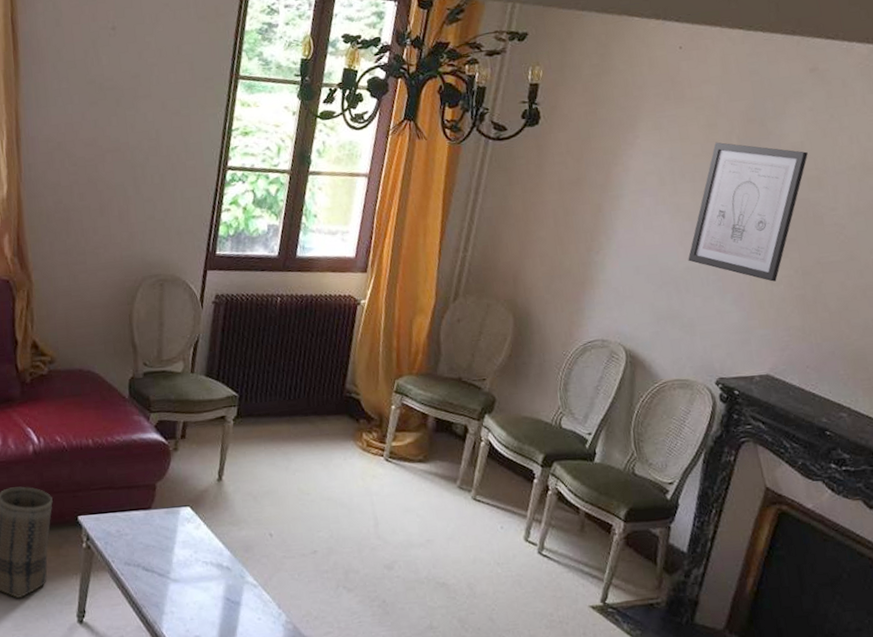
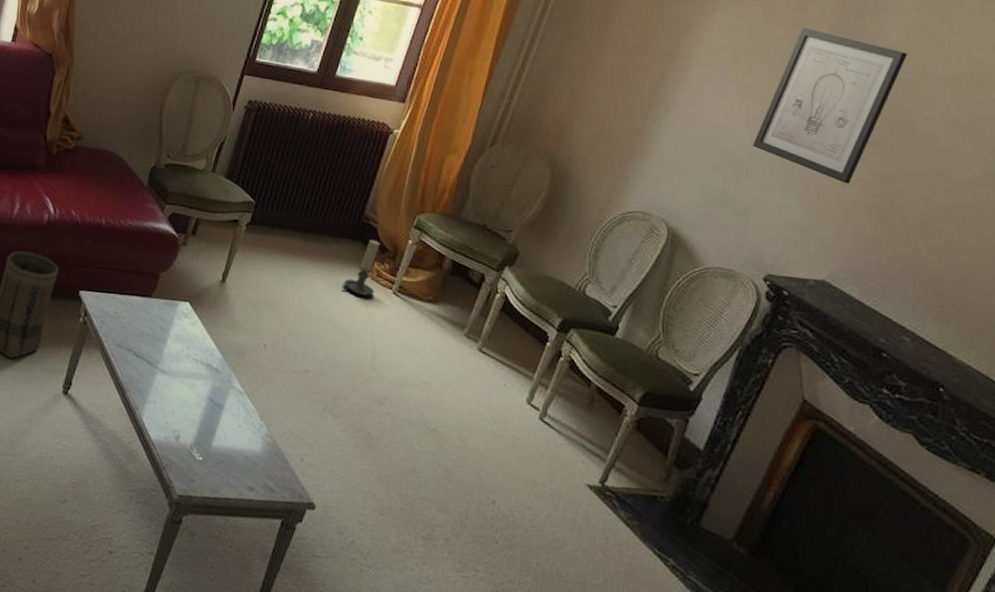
candle holder: none [335,411,367,468] -> present [341,239,380,296]

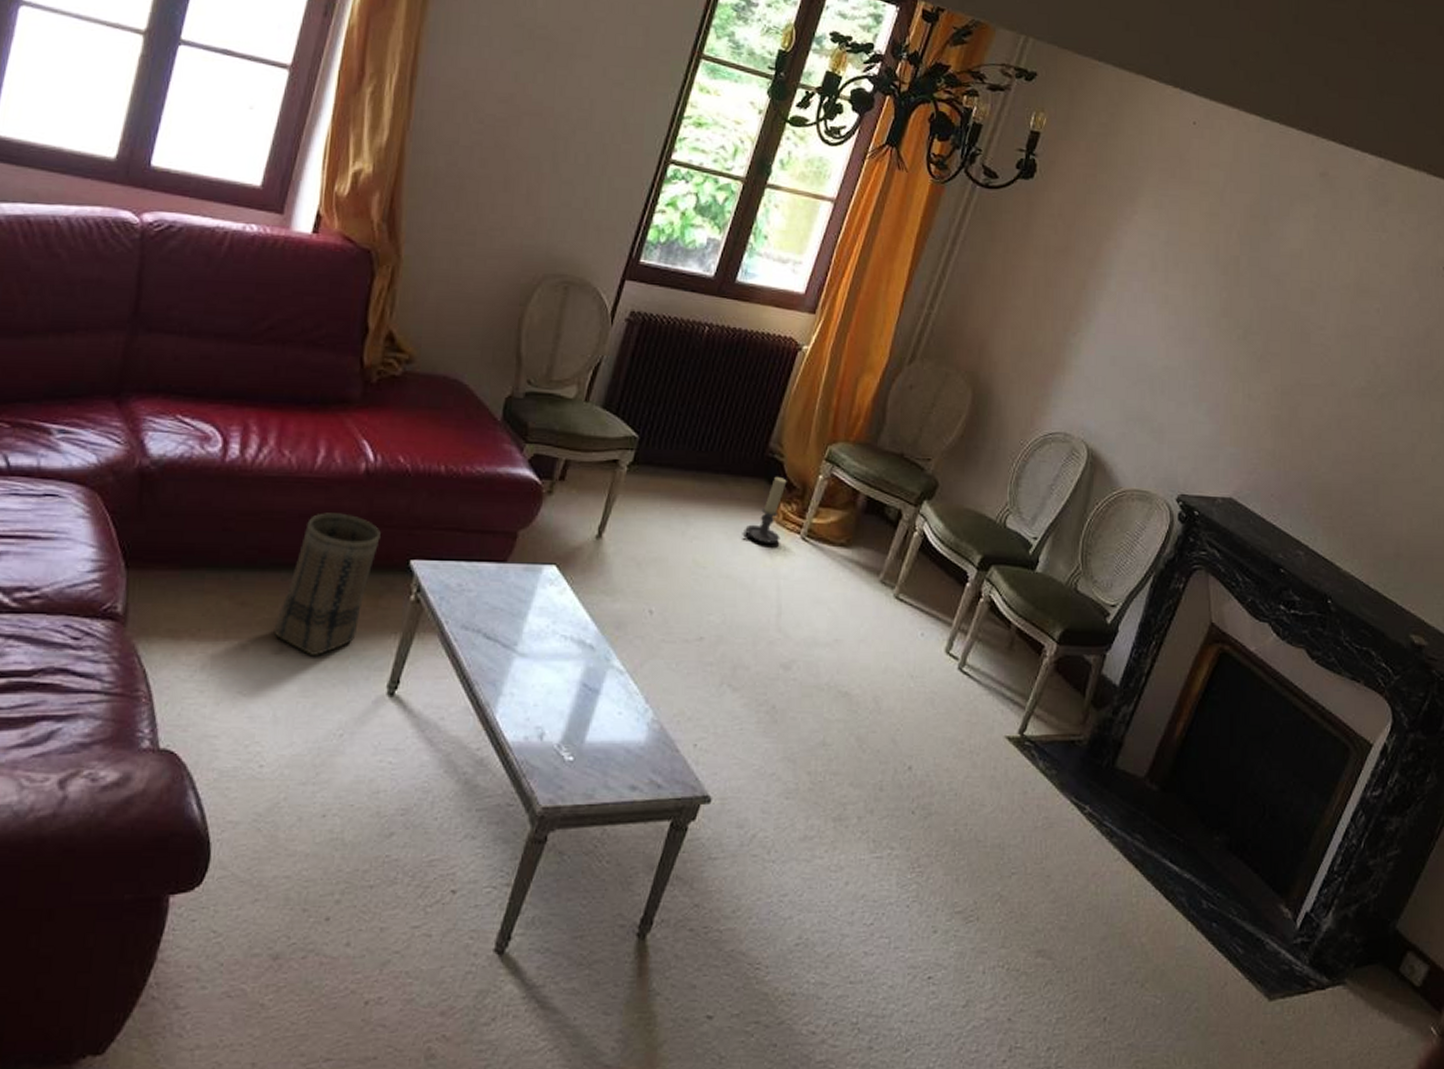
wall art: present [752,27,907,184] -> none [1168,233,1305,397]

